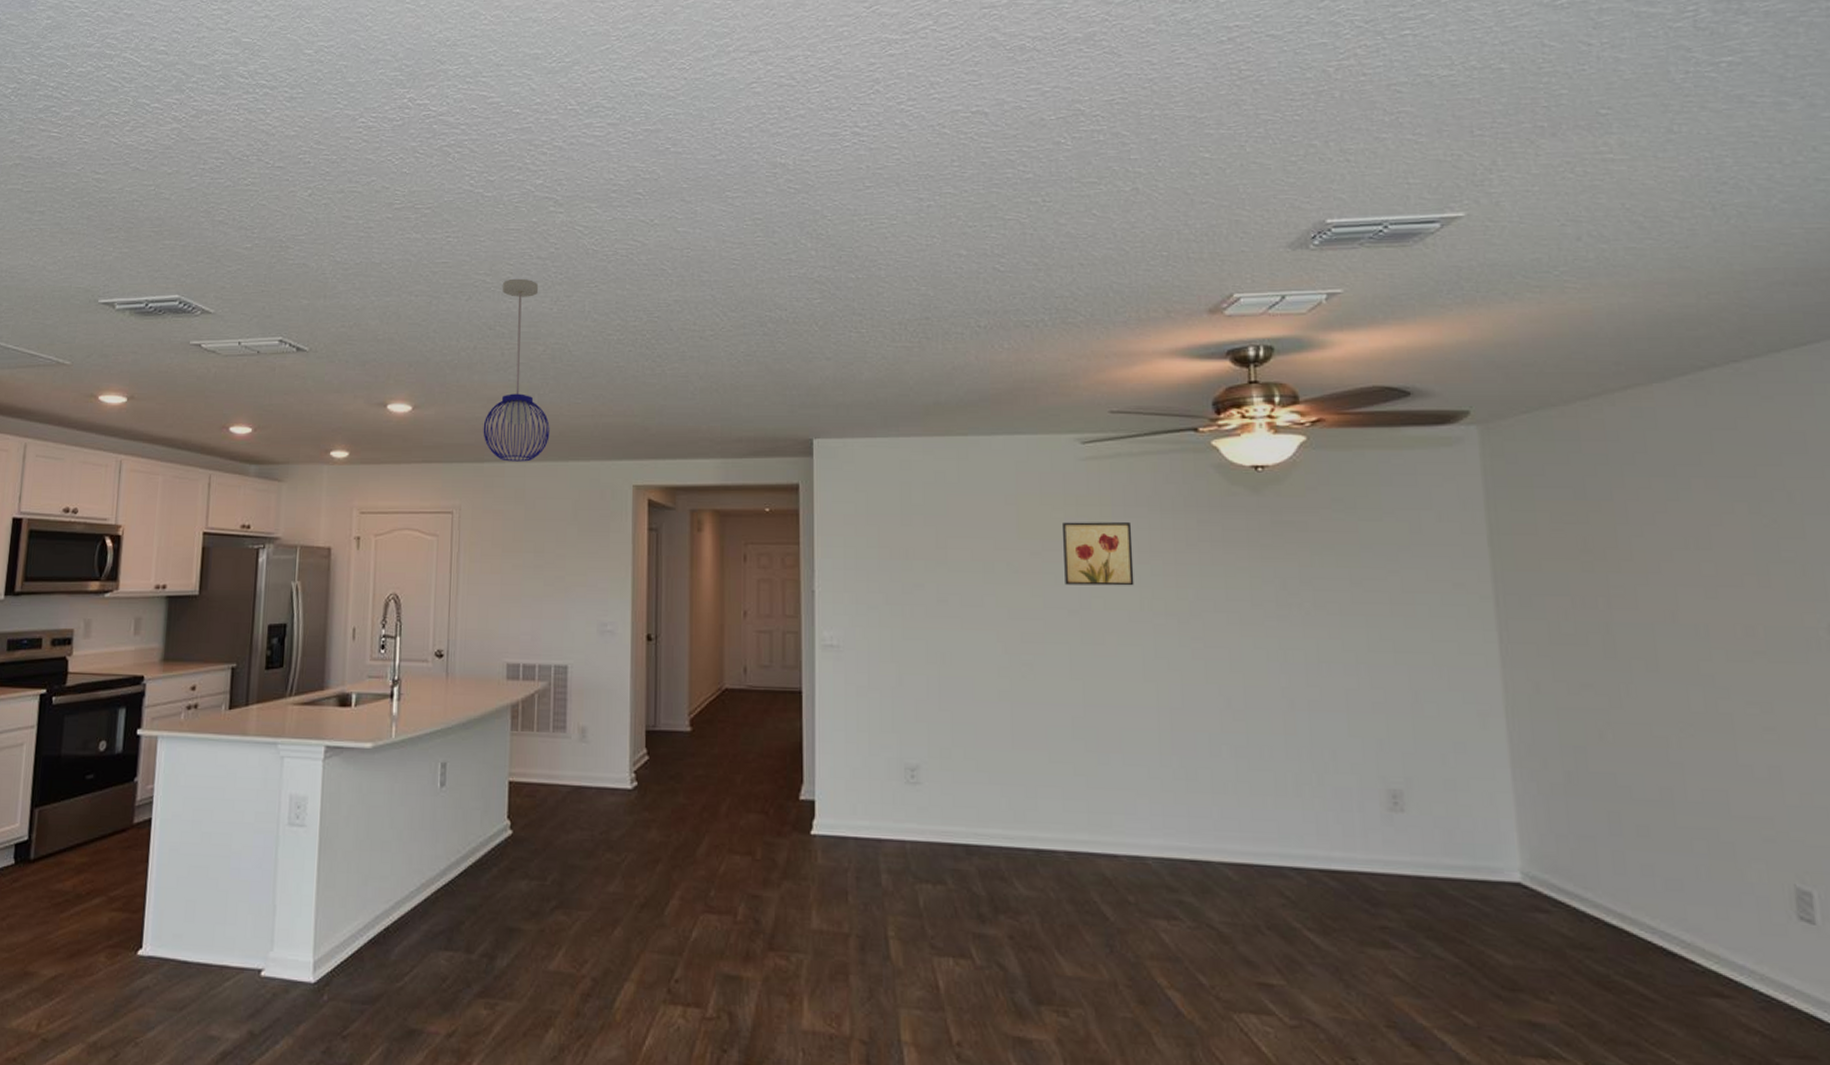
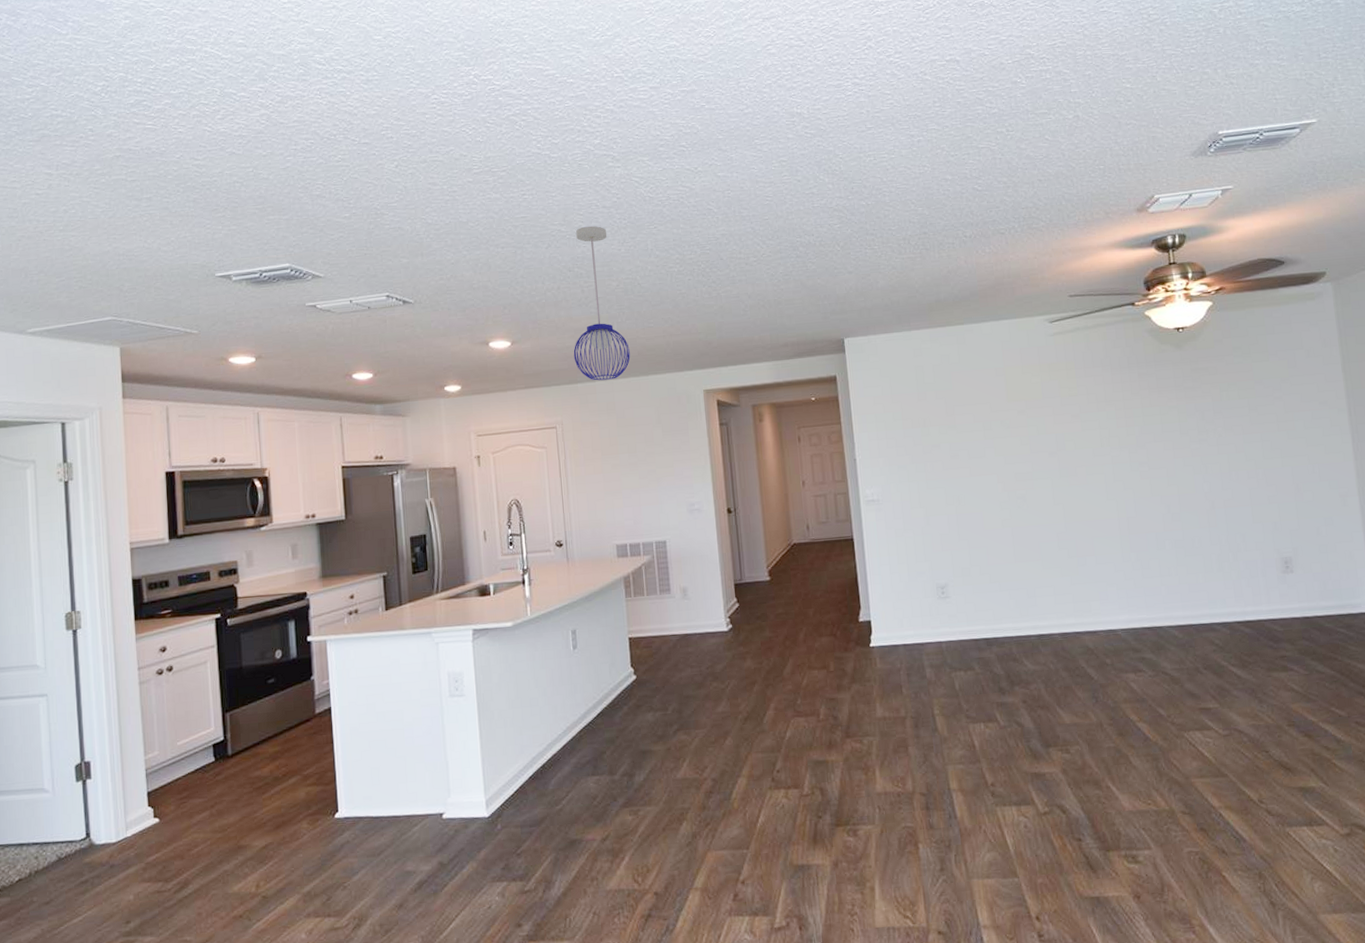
wall art: present [1063,522,1134,586] -> none [1040,381,1096,433]

